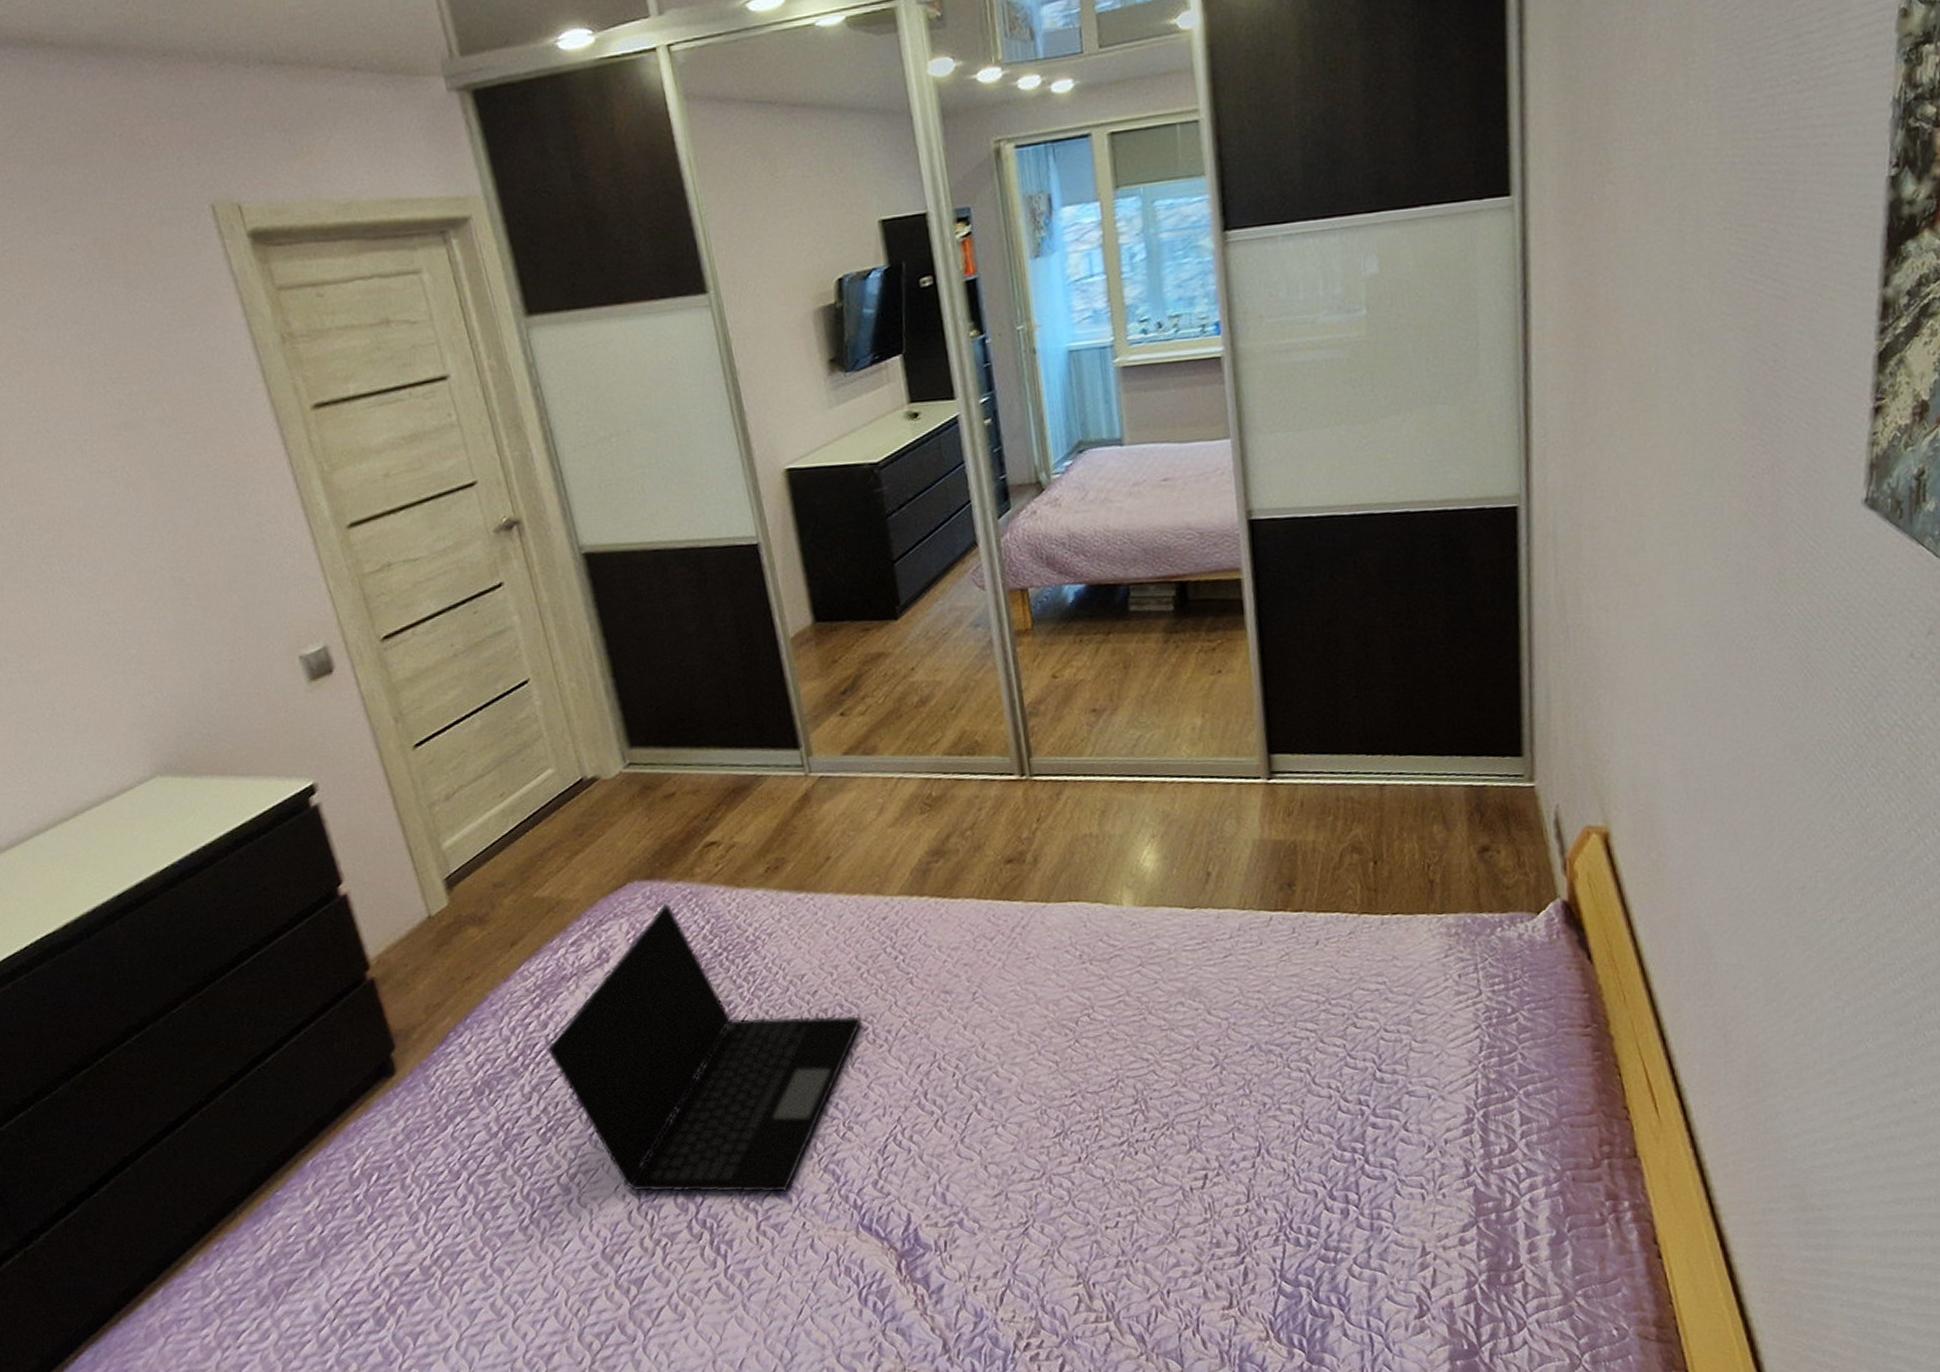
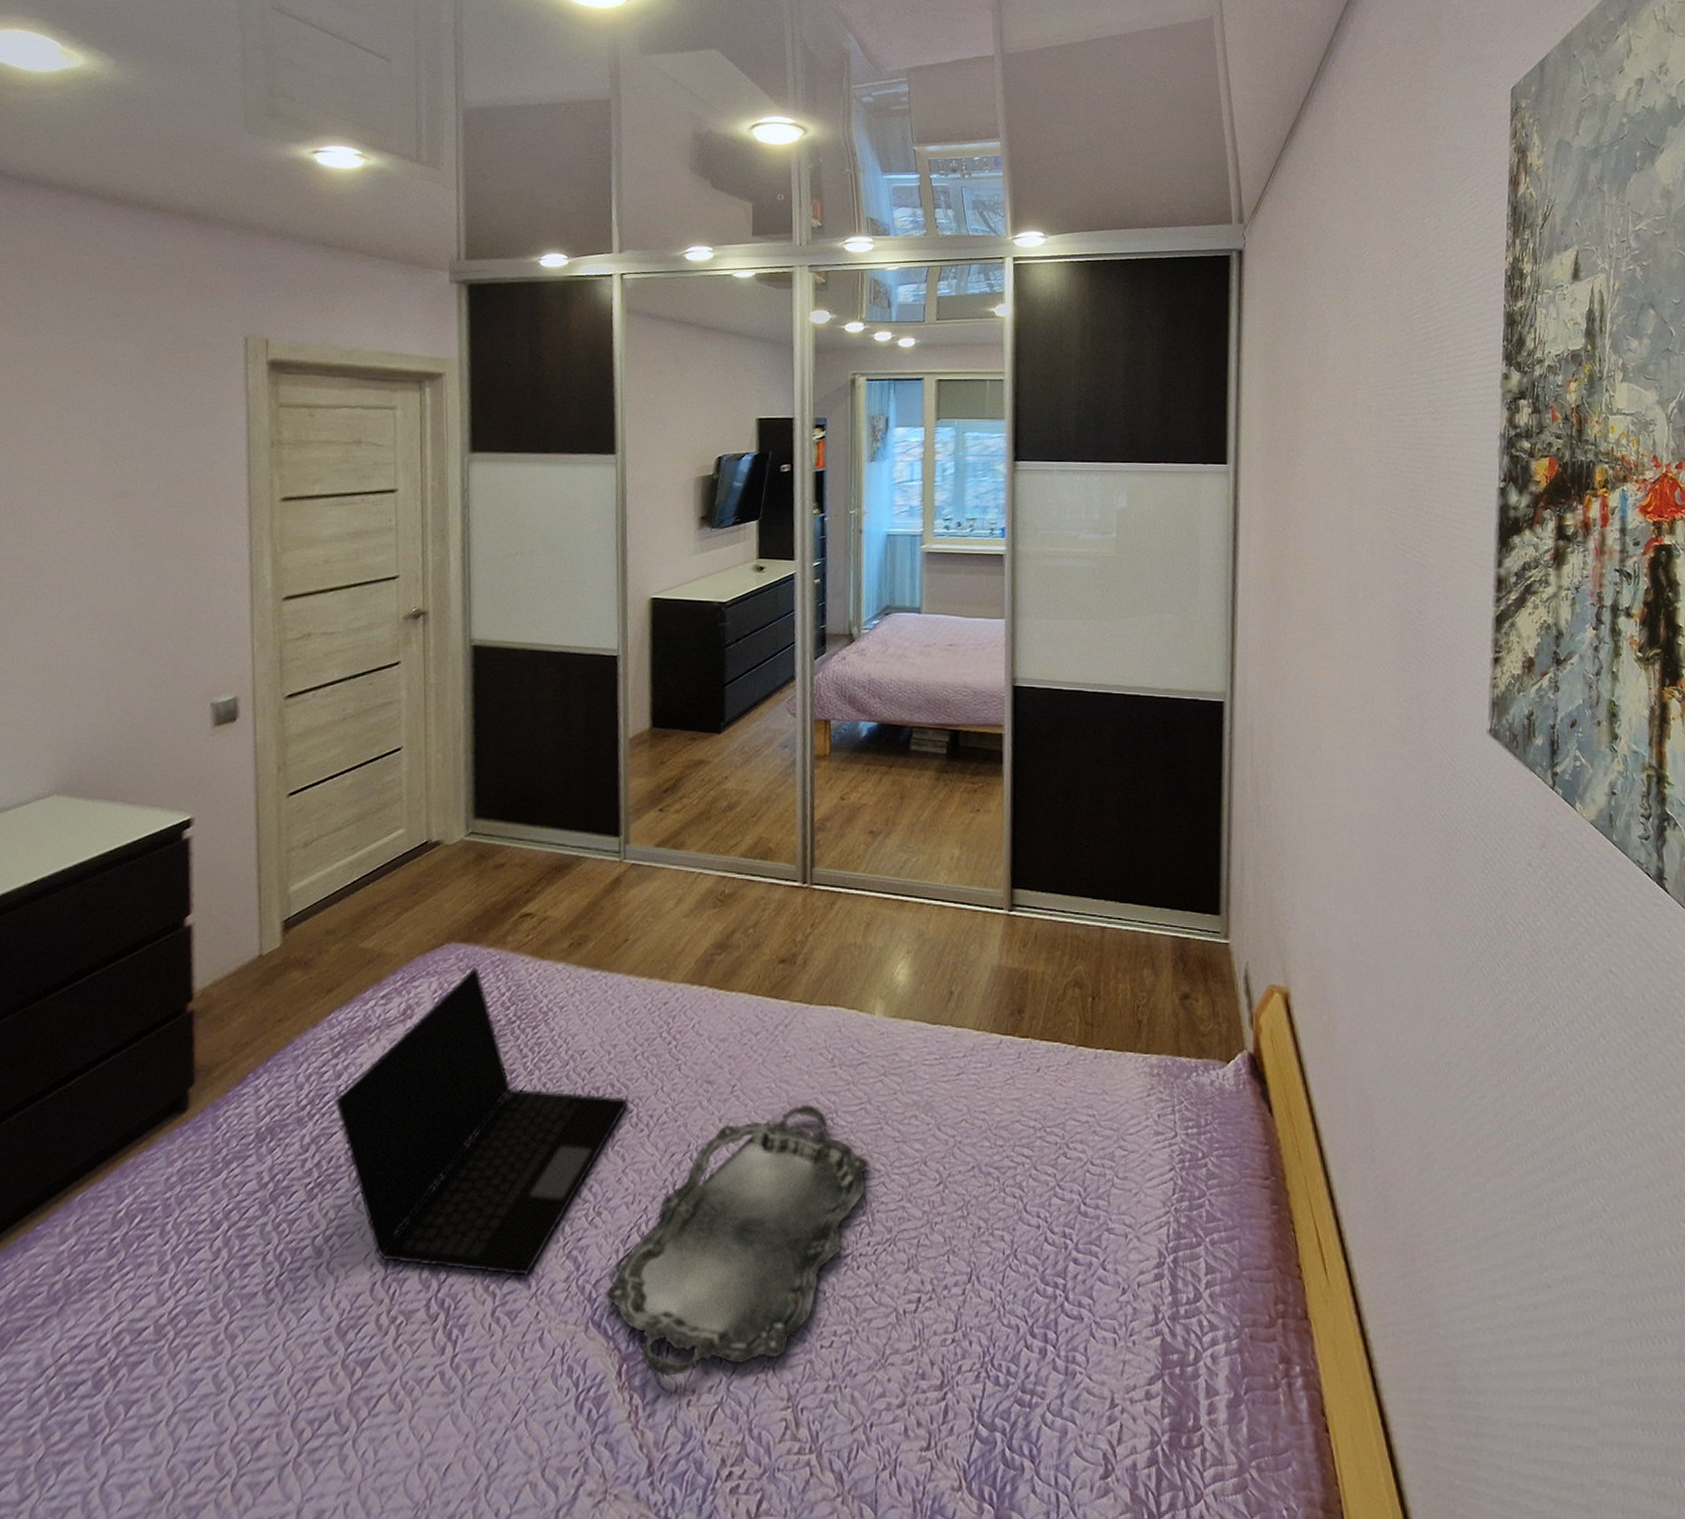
serving tray: none [872,1003,1136,1268] -> present [606,1104,869,1377]

